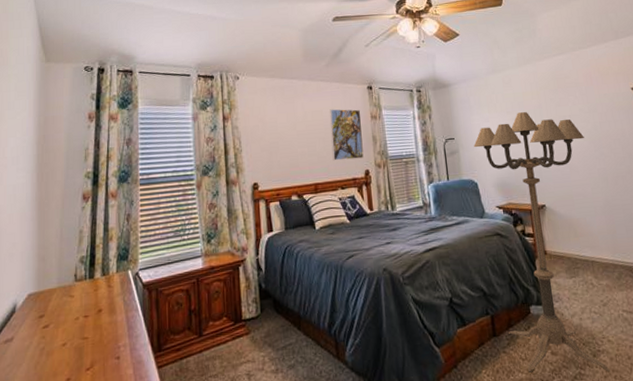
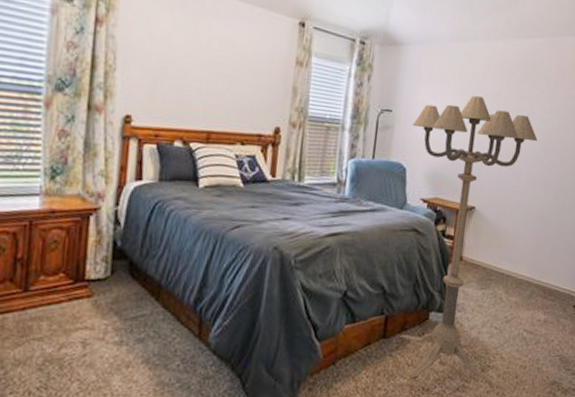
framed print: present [330,109,364,161] -> none [236,40,285,112]

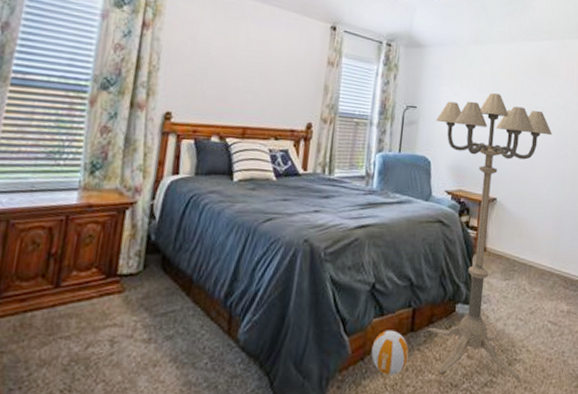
volleyball: none [342,336,381,379] -> present [371,330,409,375]

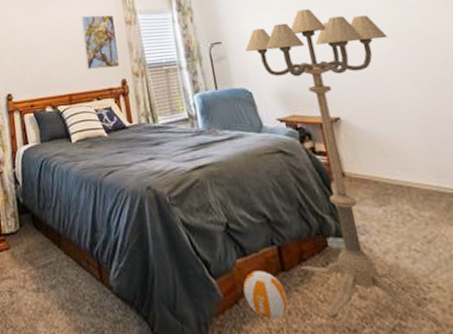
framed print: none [271,43,317,109] -> present [81,15,120,70]

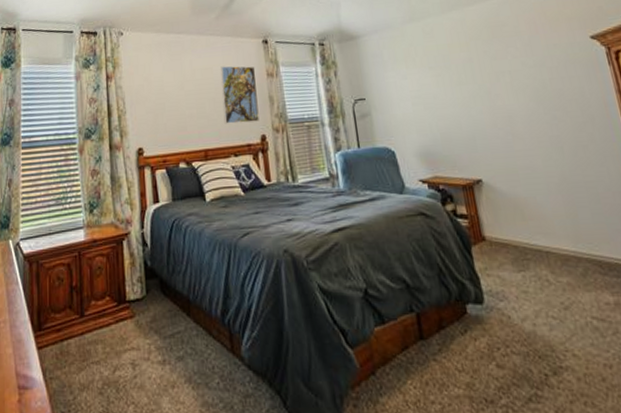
volleyball: present [242,270,288,320] -> none [380,339,426,391]
floor lamp: present [245,9,443,327] -> none [389,67,578,396]

